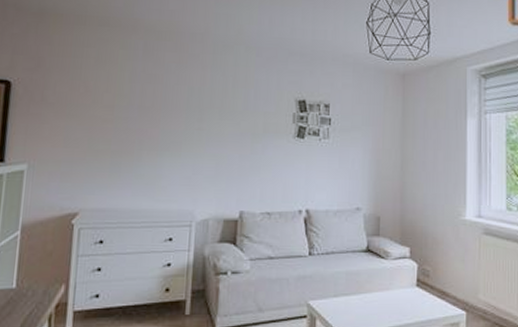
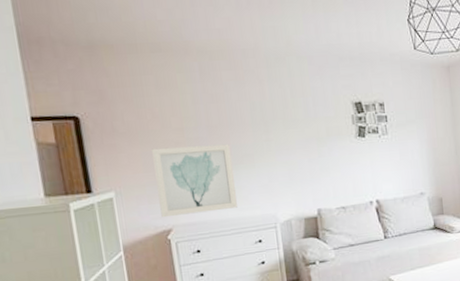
wall art: none [70,123,158,199] -> present [152,144,239,218]

